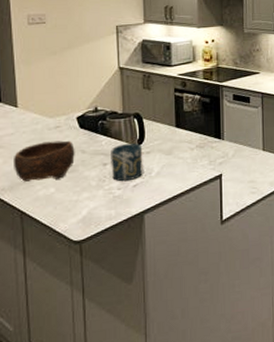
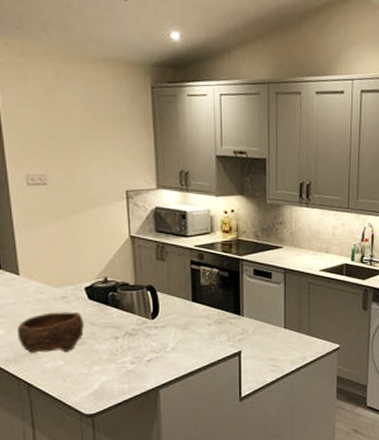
cup: present [111,143,143,182] -> none [122,317,158,356]

